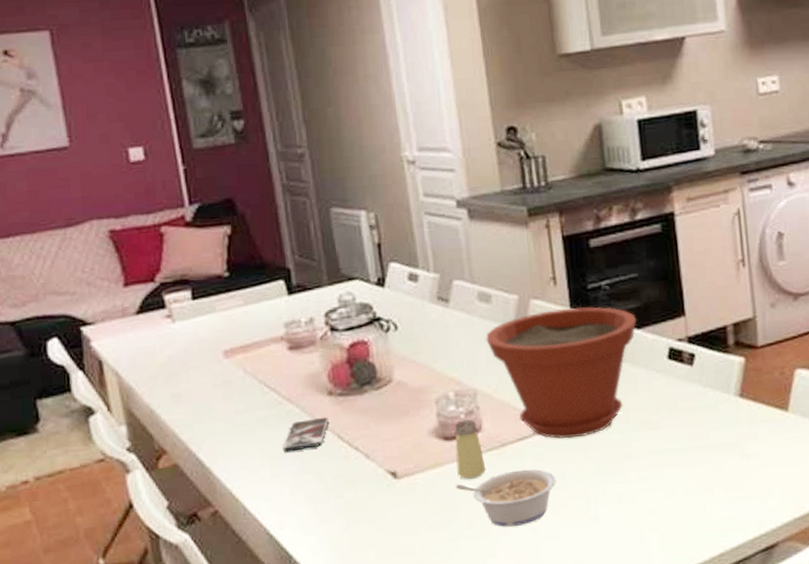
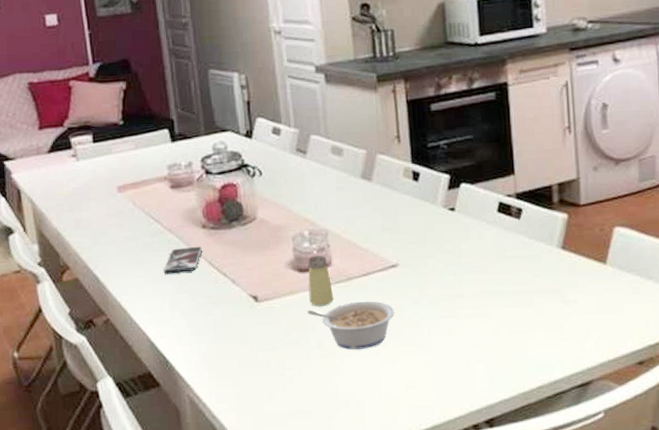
plant pot: present [486,307,637,439] -> none [337,162,471,277]

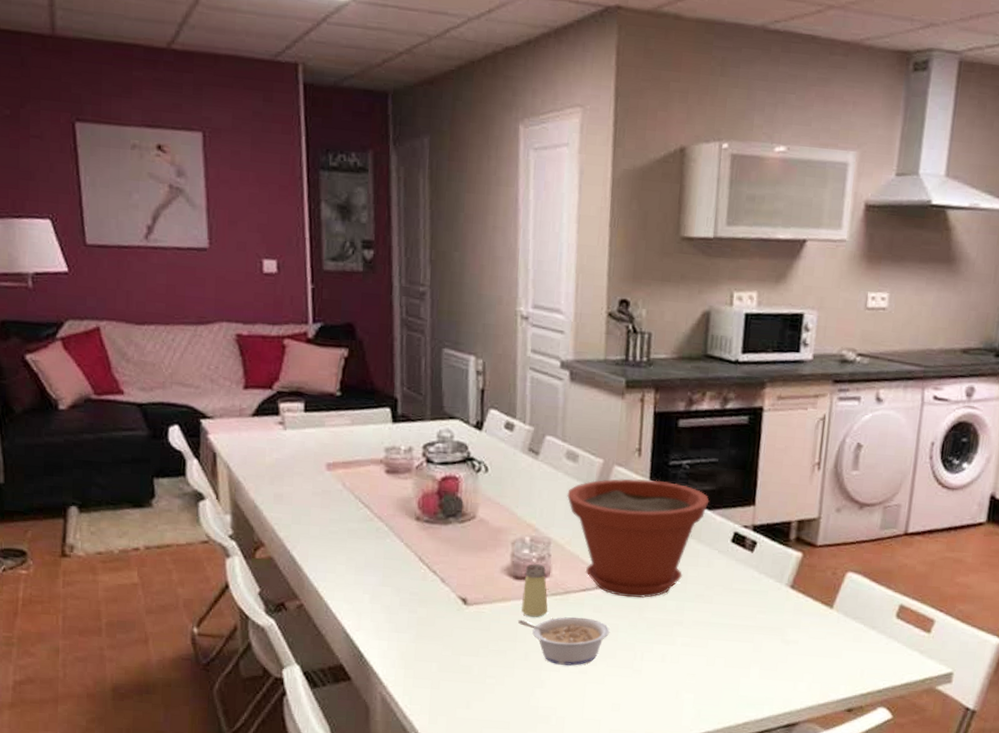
smartphone: present [163,246,202,274] -> none [368,538,413,565]
plant pot: none [337,162,471,277] -> present [567,478,710,598]

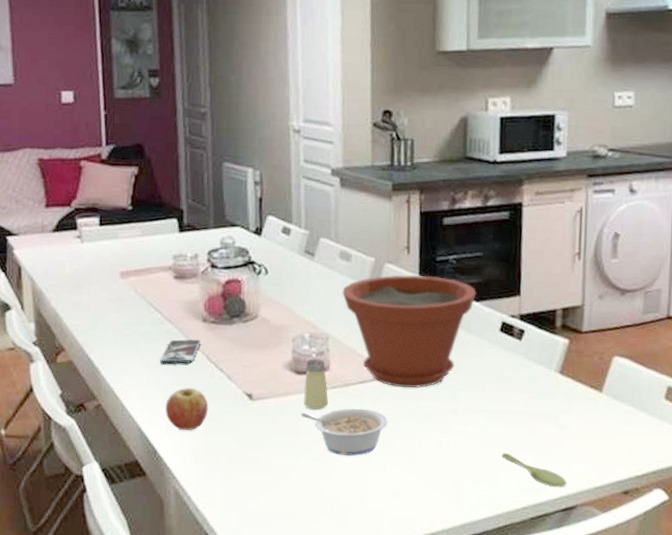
smartphone: none [368,538,413,565] -> present [160,339,200,365]
fruit: none [373,589,420,635] -> present [165,387,209,431]
spoon: none [726,667,791,704] -> present [502,452,567,488]

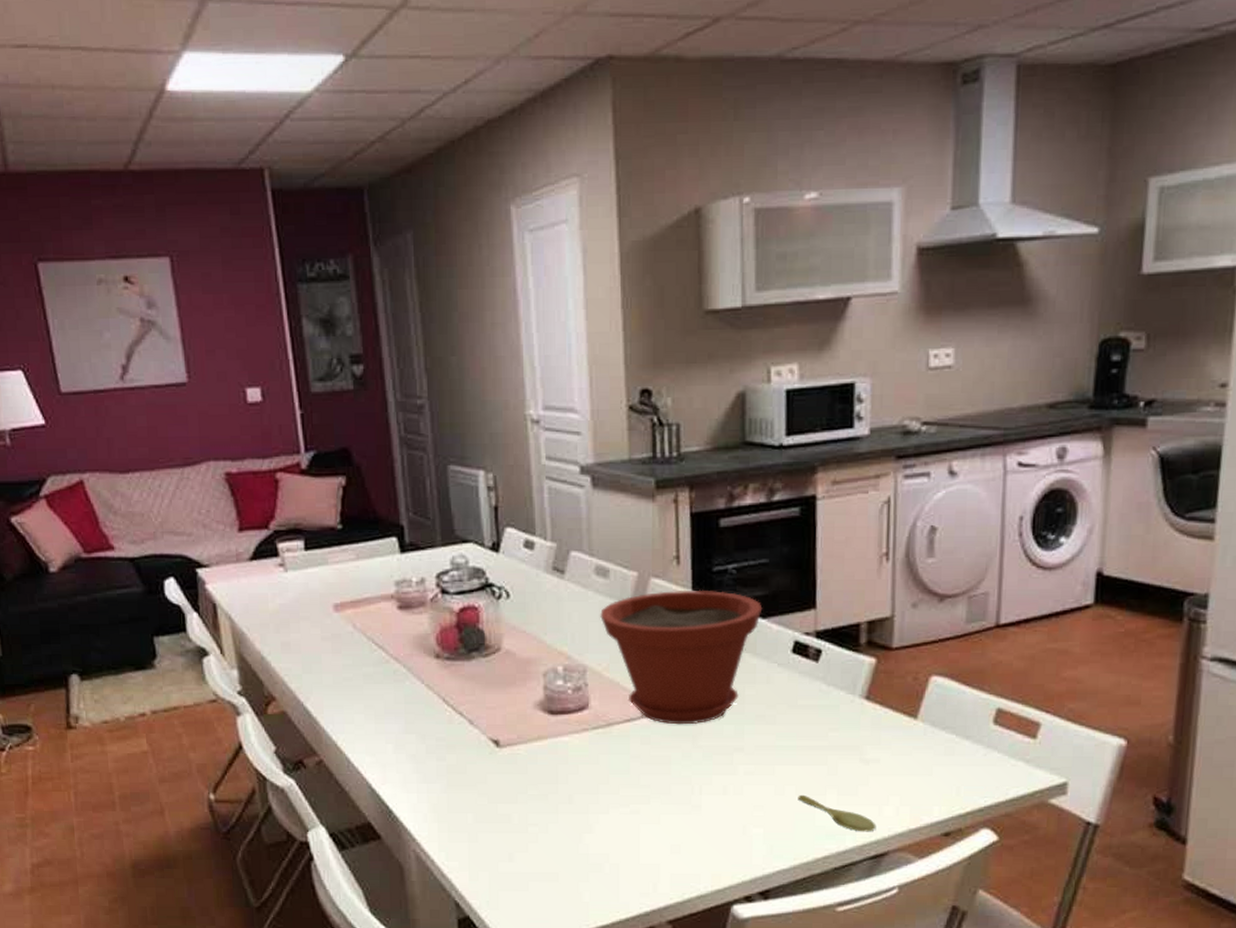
smartphone: present [160,339,200,365] -> none [388,679,434,711]
fruit: present [165,387,209,431] -> none [398,736,449,786]
legume: present [301,408,388,456] -> none [558,751,661,806]
saltshaker: present [304,359,329,410] -> none [560,696,590,755]

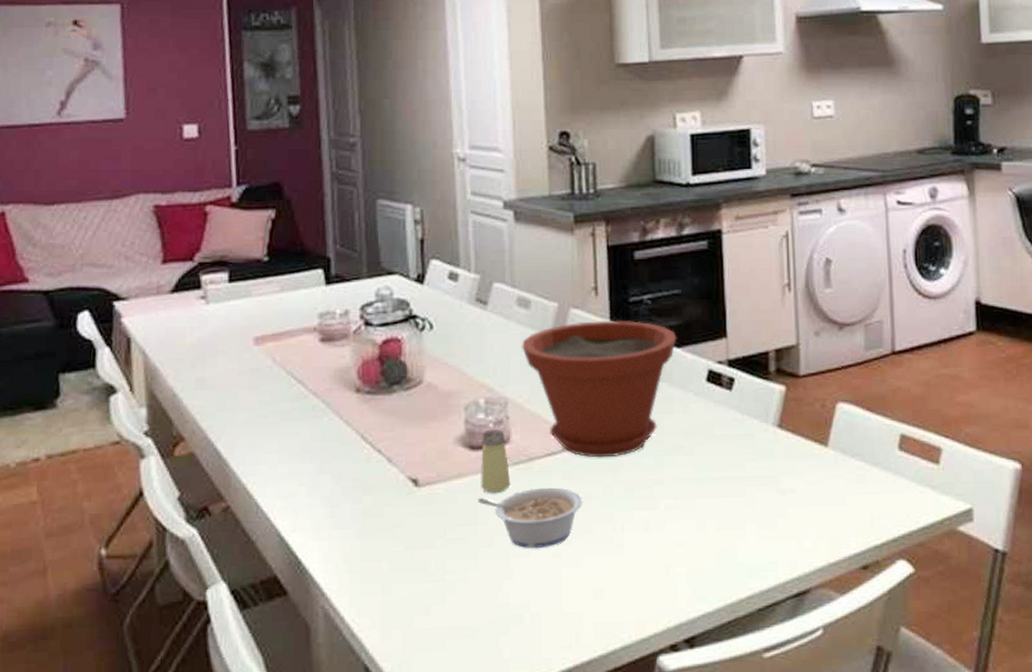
legume: none [558,751,661,806] -> present [478,487,582,548]
saltshaker: none [560,696,590,755] -> present [481,429,511,493]
spoon: present [798,794,876,832] -> none [719,529,797,568]

